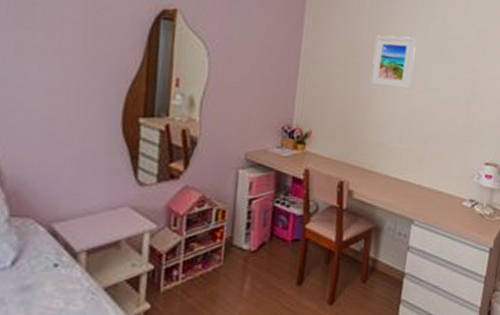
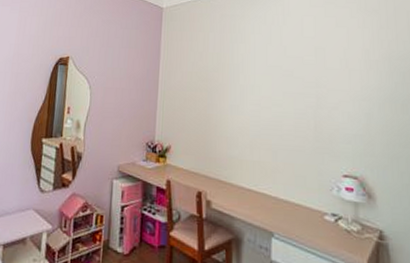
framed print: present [371,35,417,89] -> none [219,60,257,106]

